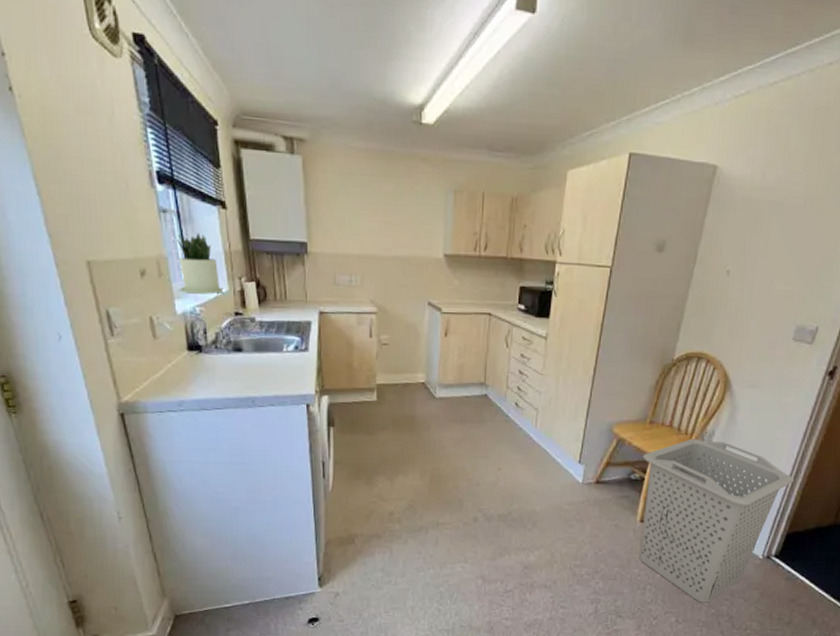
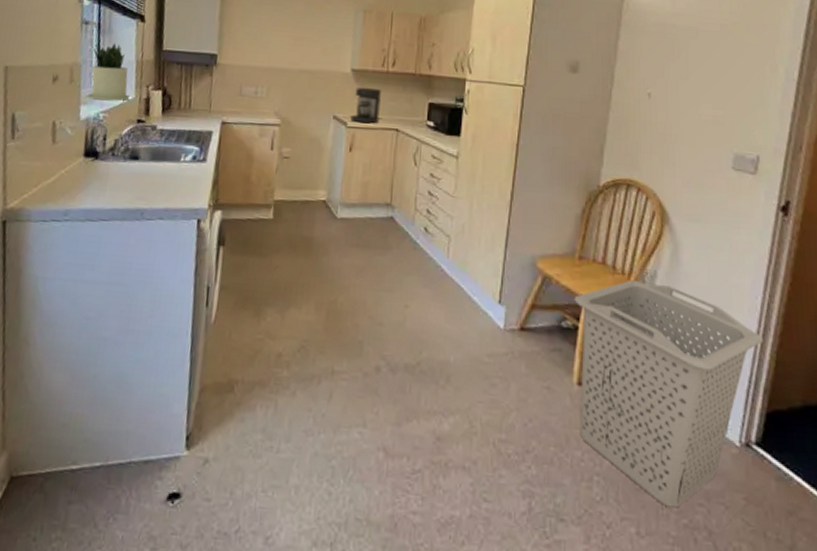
coffee maker: none [443,272,474,309] -> present [349,87,381,124]

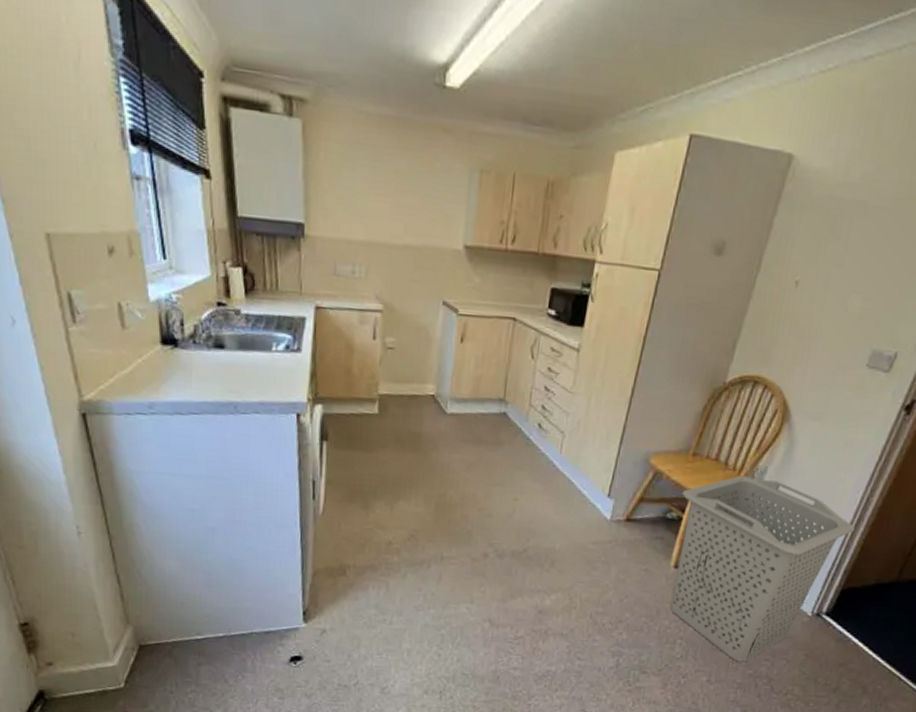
planter: present [87,43,130,102] -> none [149,206,205,280]
coffee maker: present [349,87,381,124] -> none [461,267,498,311]

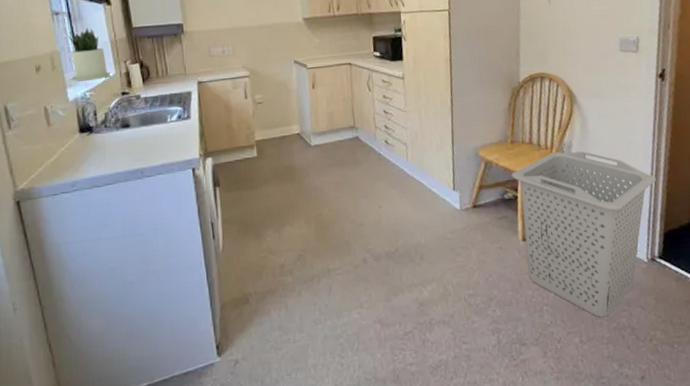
planter: none [149,206,205,280] -> present [66,28,111,82]

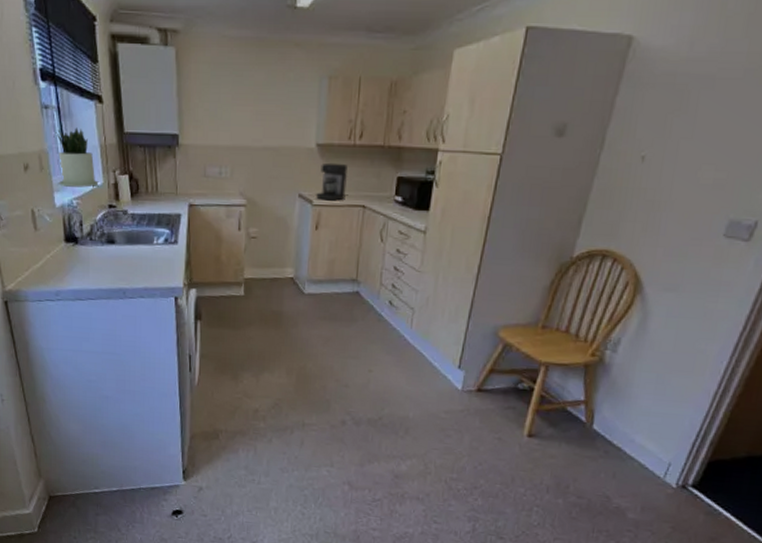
coffee maker: none [308,31,334,63] -> present [315,162,348,201]
laundry basket: present [511,151,657,318] -> none [525,347,721,532]

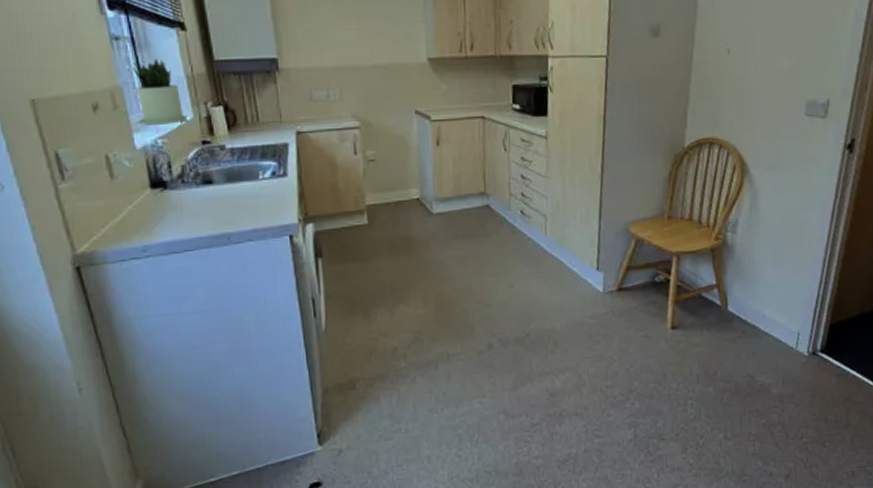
coffee maker: present [315,162,348,201] -> none [432,76,464,115]

